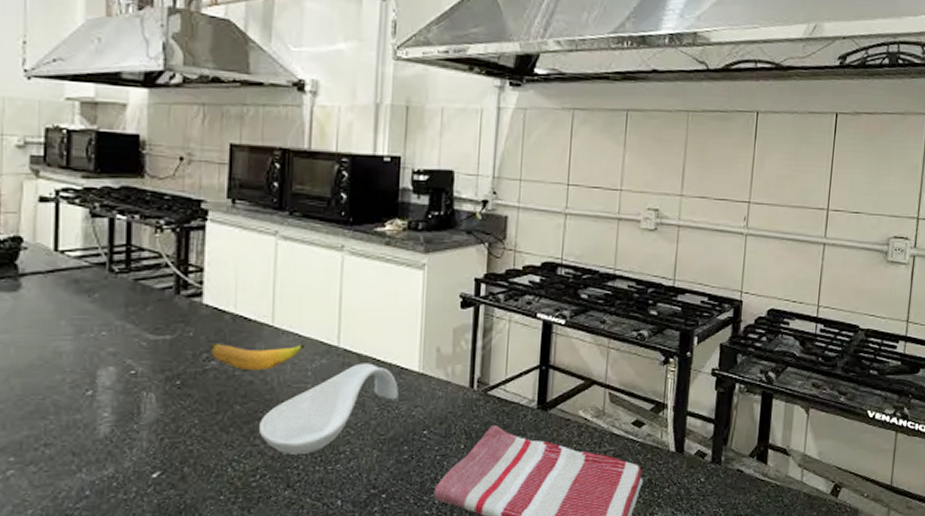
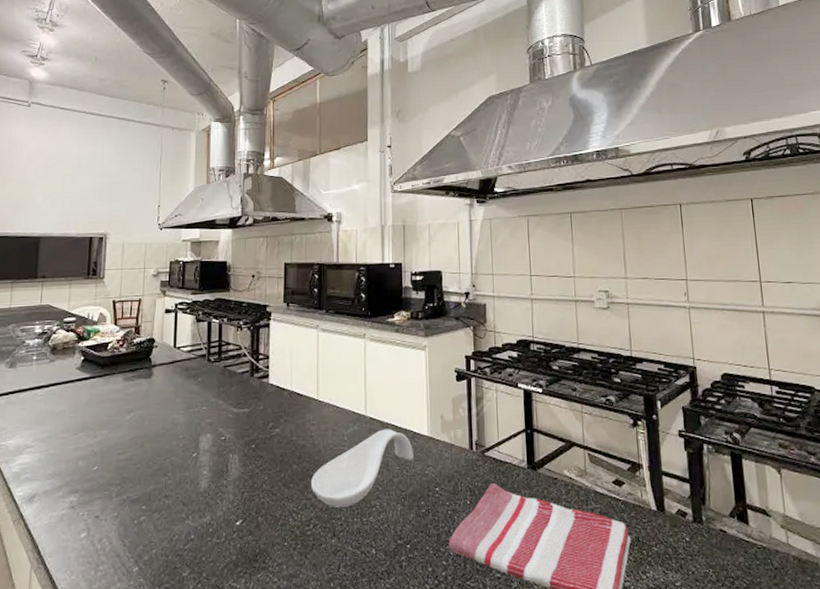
banana: present [210,342,304,371] -> none [275,413,341,436]

